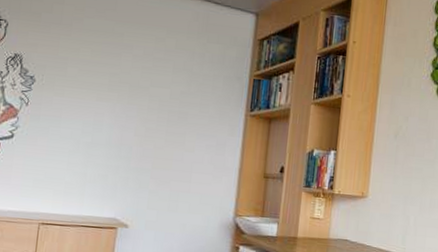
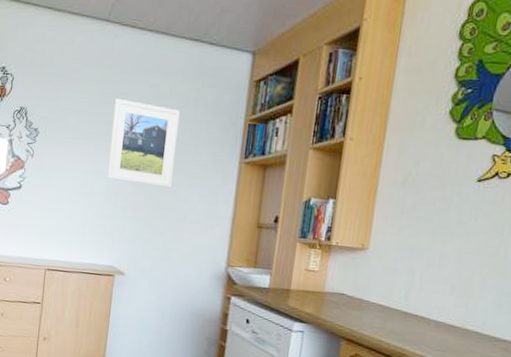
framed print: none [110,49,186,139] -> present [107,98,180,188]

